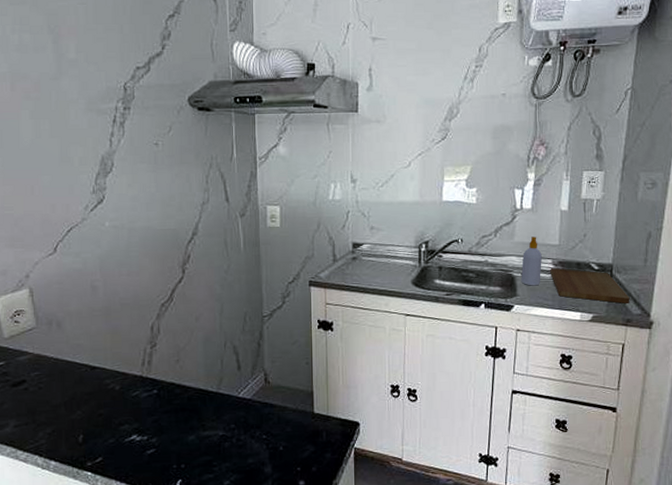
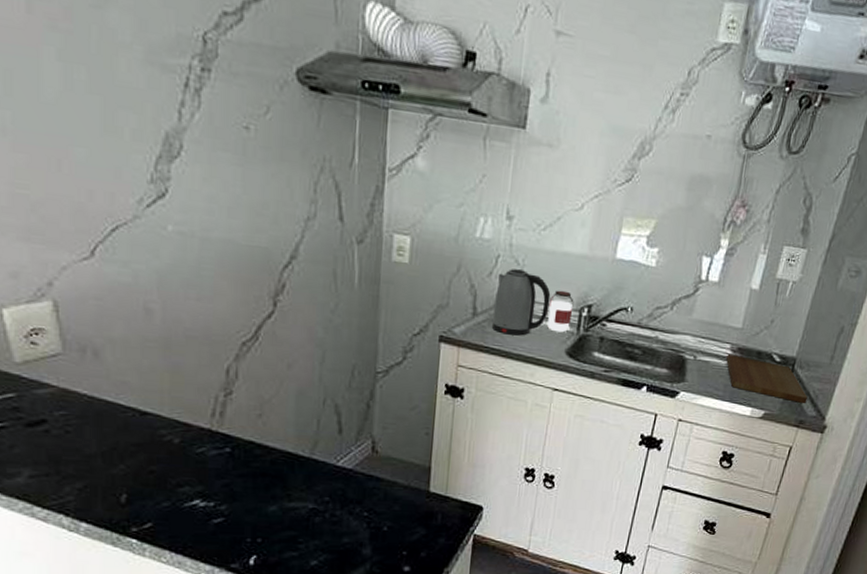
kettle: none [349,220,394,274] -> present [491,269,551,336]
jar: none [392,232,413,267] -> present [547,290,574,333]
soap bottle: present [521,237,542,286] -> none [692,315,721,373]

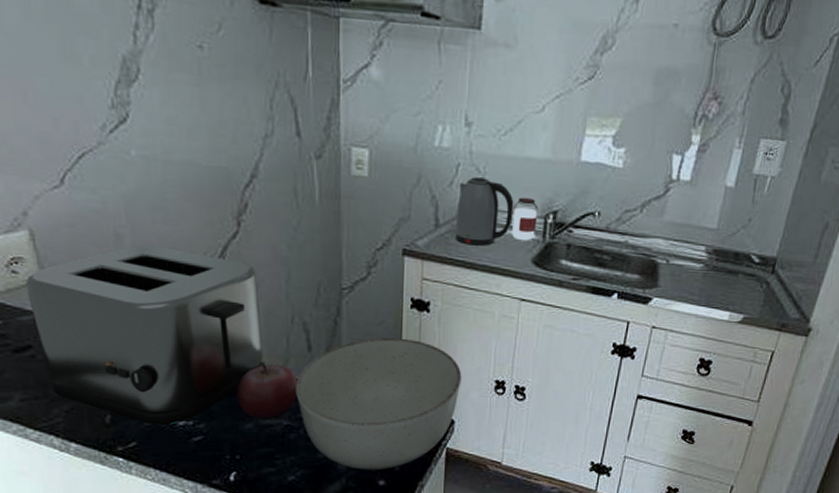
toaster: none [45,322,293,507] -> present [26,245,263,426]
fruit: none [262,441,326,502] -> present [237,360,297,420]
bowl: none [324,422,493,556] -> present [296,337,462,470]
cutting board: present [726,353,808,403] -> none [701,256,790,305]

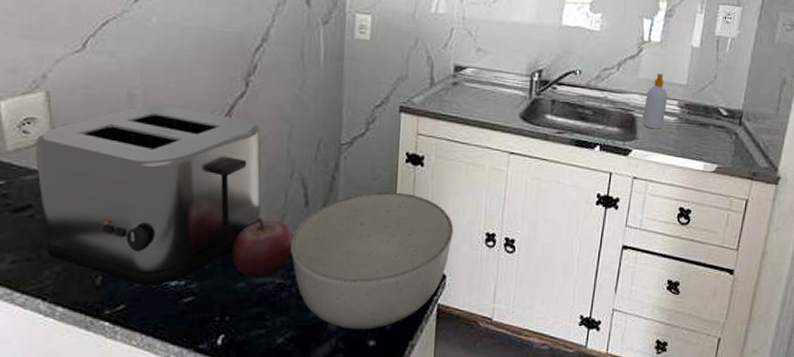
kettle: present [454,177,514,246] -> none [448,40,503,103]
jar: present [512,197,539,241] -> none [501,57,525,98]
soap bottle: none [665,216,695,277] -> present [642,74,668,129]

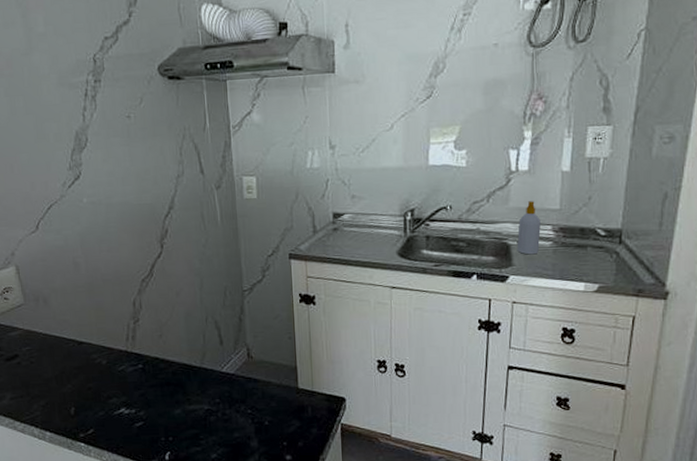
toaster: present [35,105,262,287] -> none [14,269,186,415]
fruit: present [231,216,293,278] -> none [167,355,214,406]
bowl: present [290,191,454,330] -> none [212,328,348,447]

